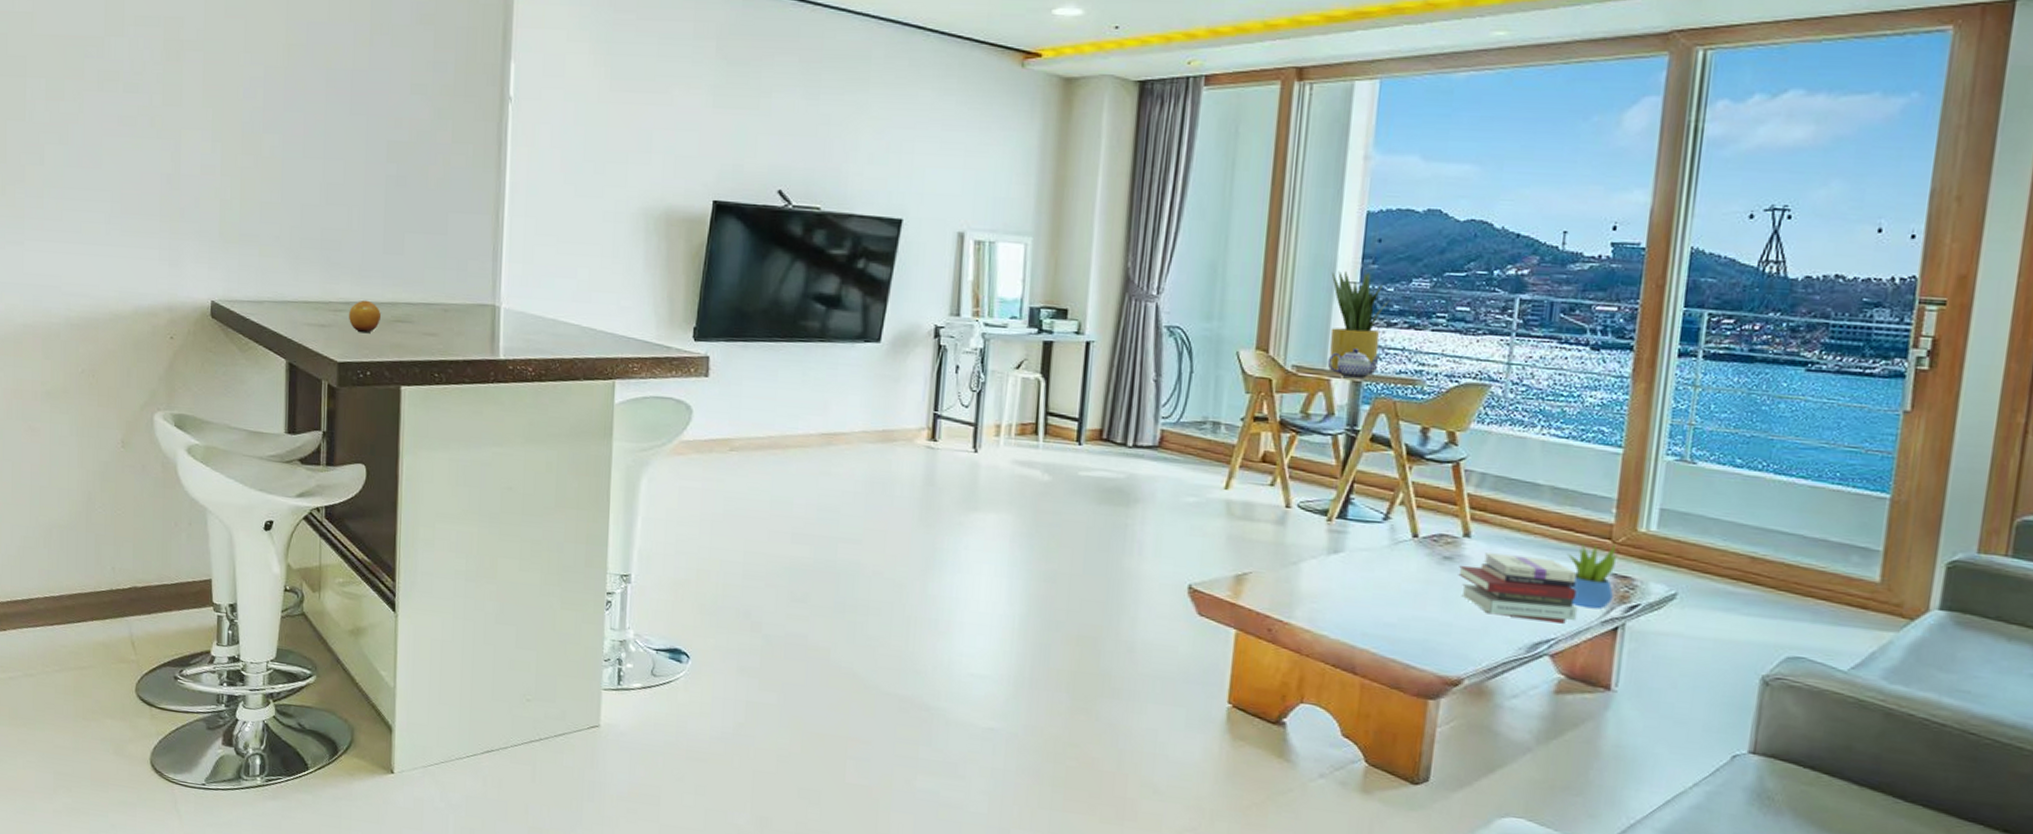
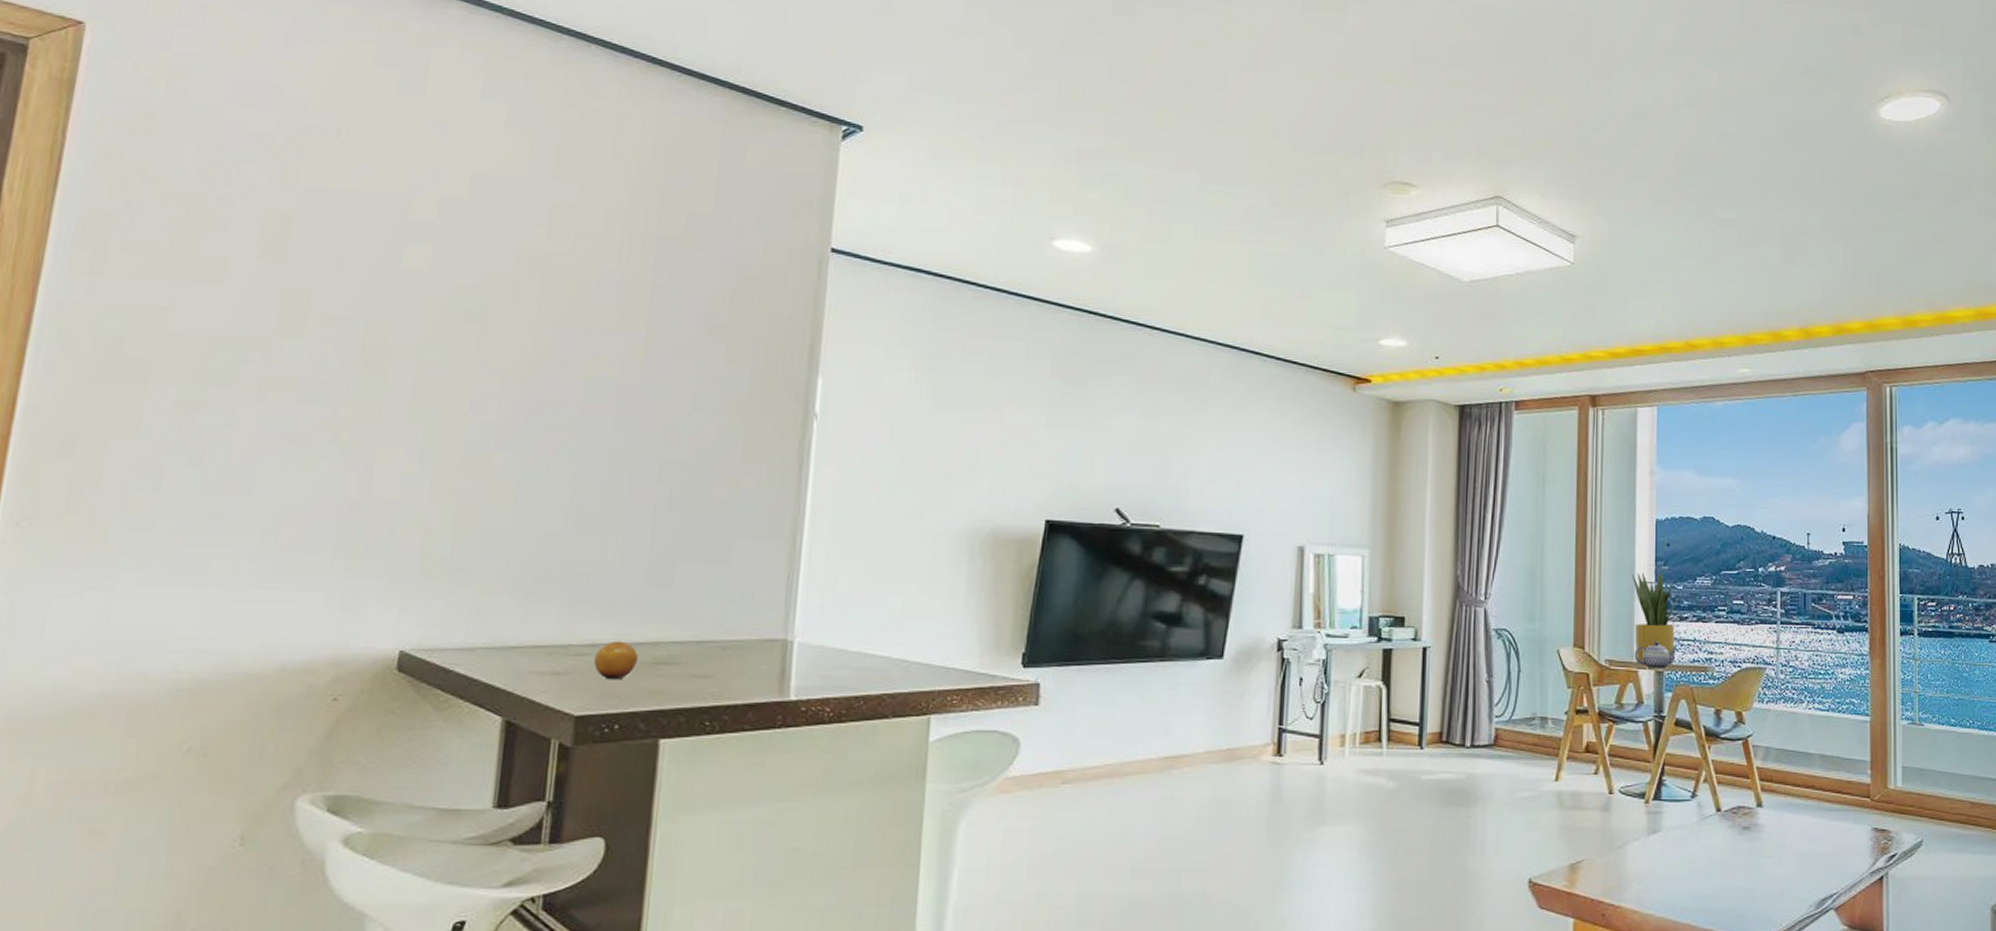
books: present [1458,553,1578,624] -> none [1756,820,1852,878]
succulent plant: present [1568,544,1618,609] -> none [1839,801,1876,862]

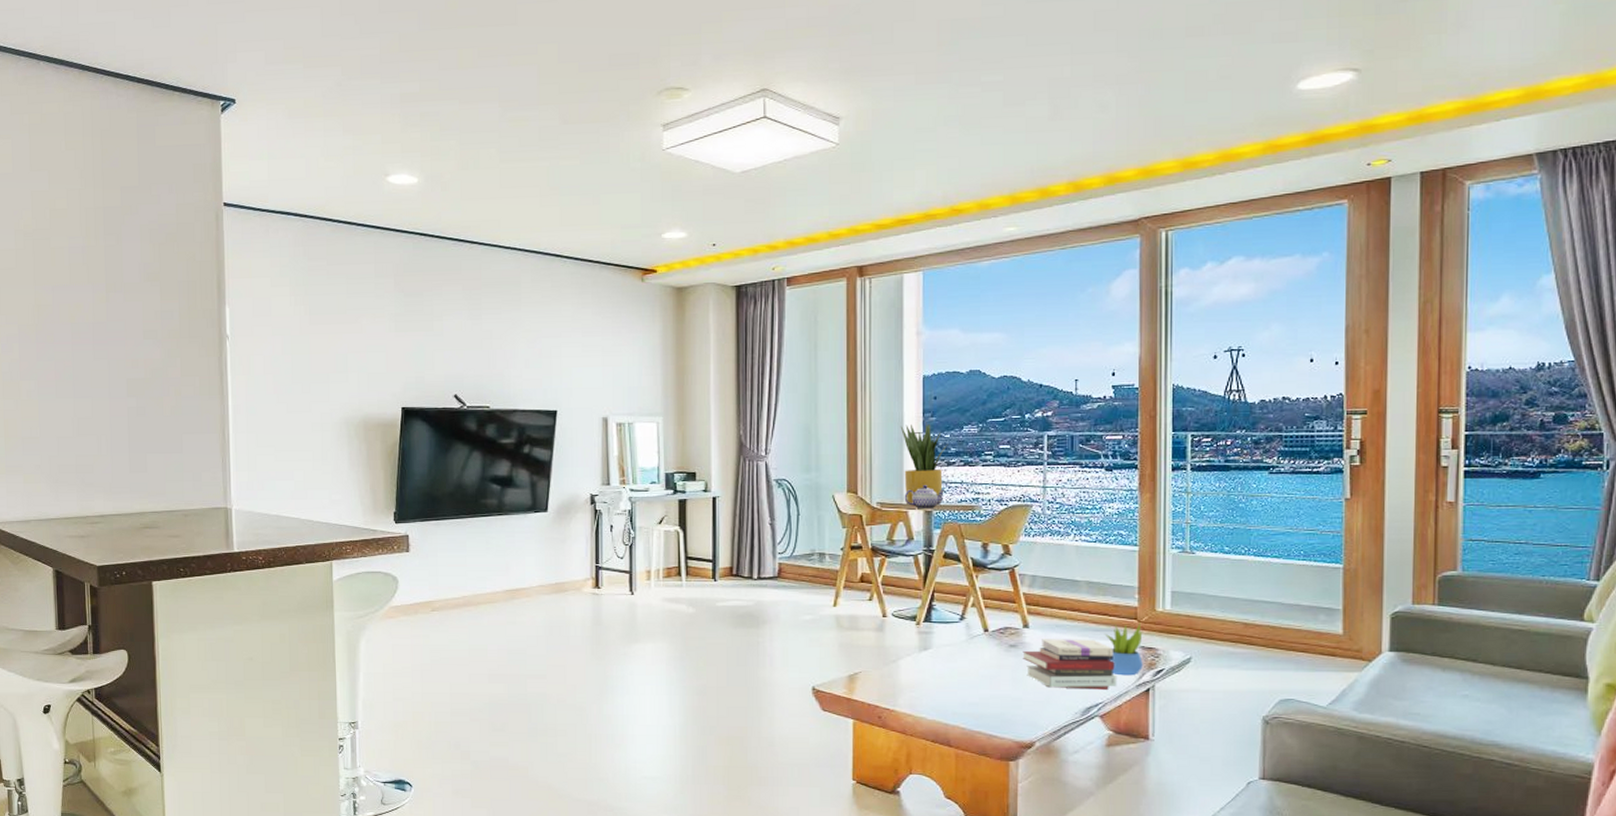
fruit: present [594,640,638,680] -> none [104,512,131,540]
books: none [1756,820,1852,878] -> present [1022,639,1117,690]
succulent plant: none [1839,801,1876,862] -> present [1105,622,1143,676]

